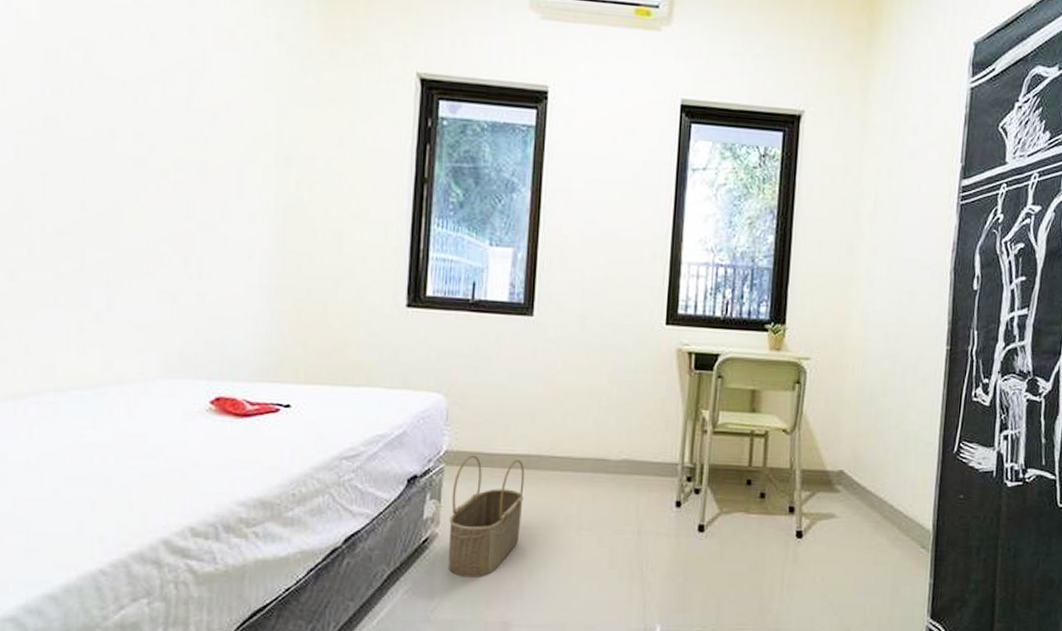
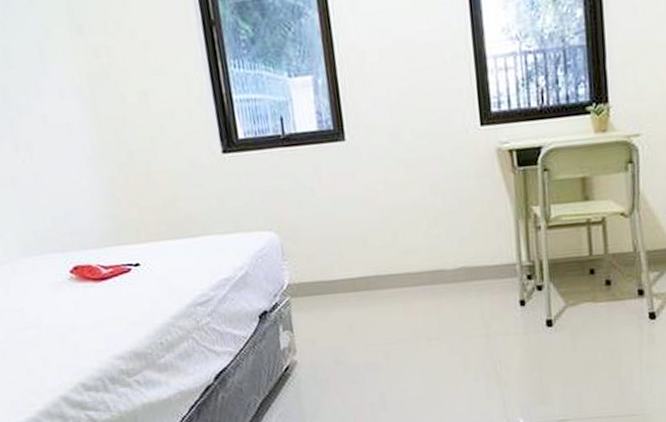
wicker basket: present [449,454,525,578] -> none [301,282,373,397]

